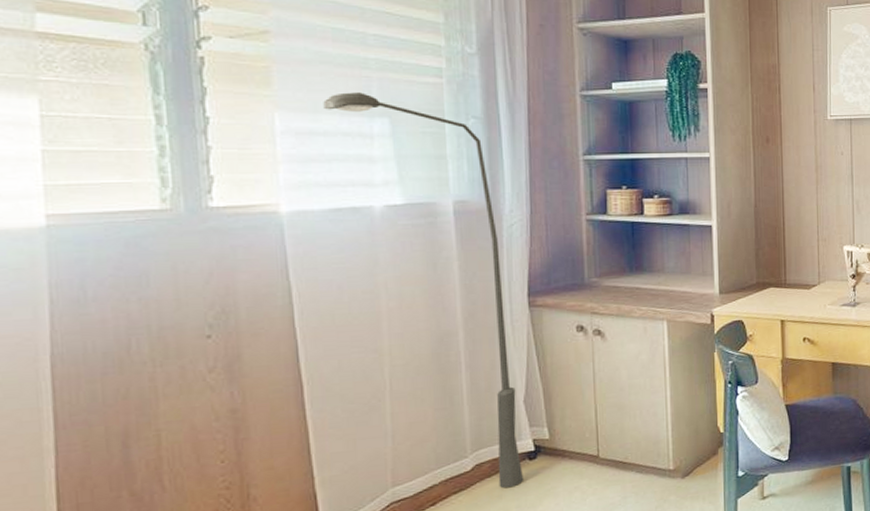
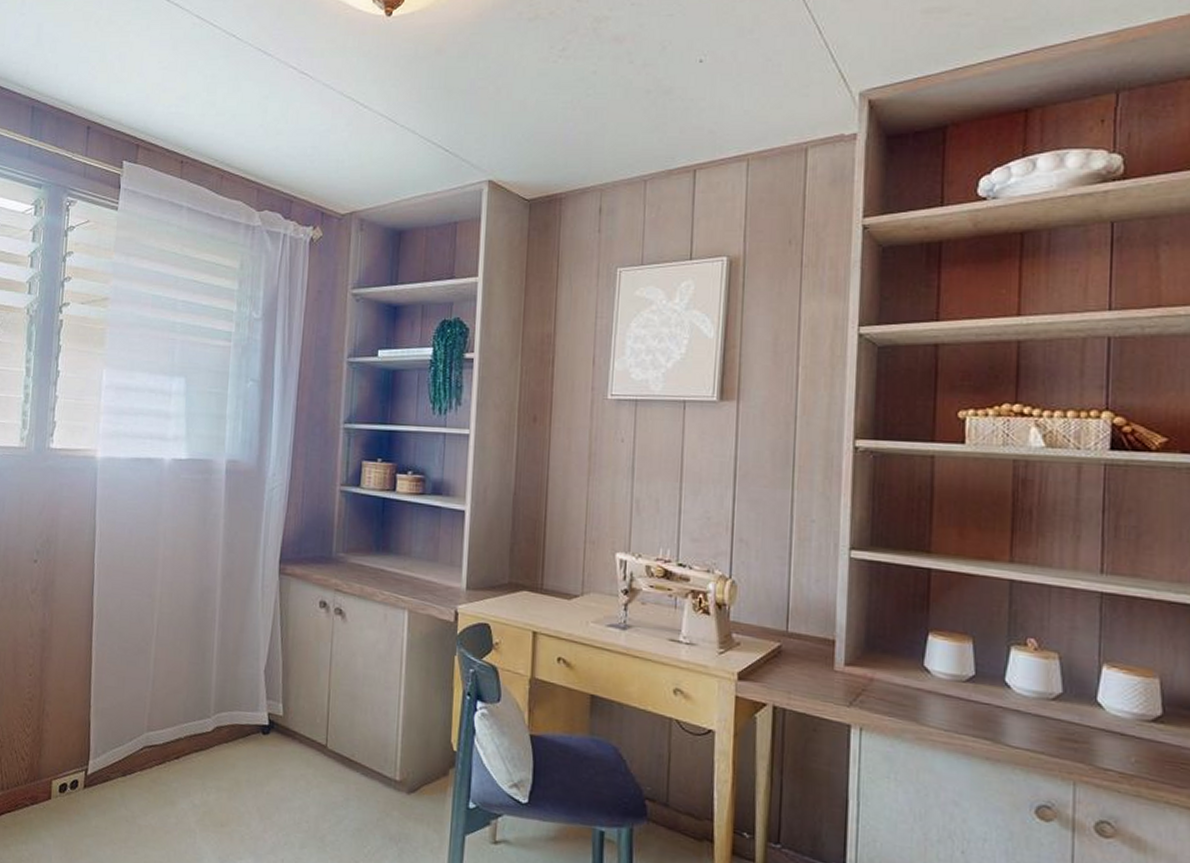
floor lamp: present [323,92,524,488] -> none [138,353,260,759]

